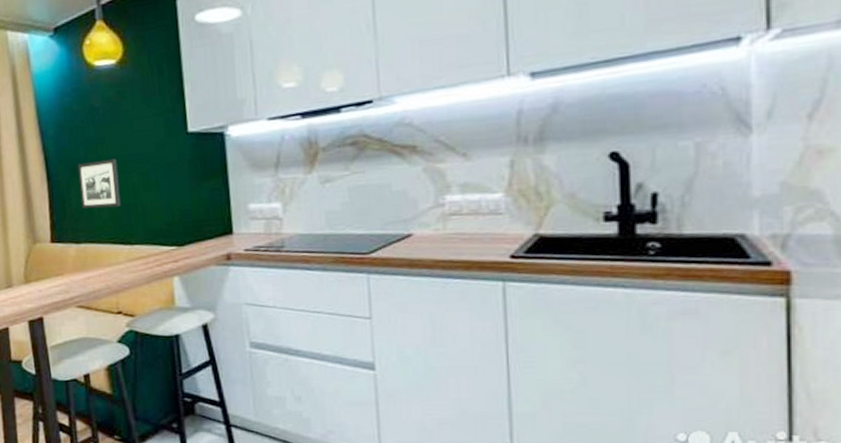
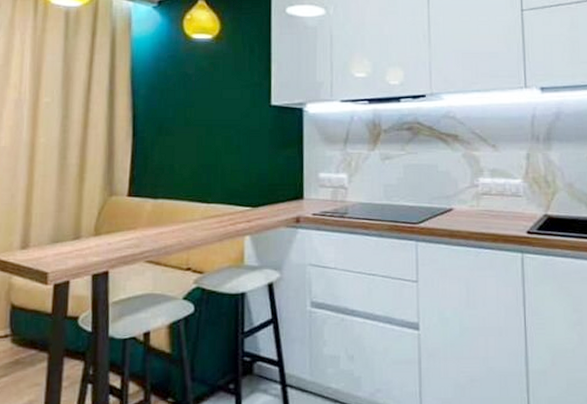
picture frame: present [77,159,121,208] -> none [163,122,203,167]

